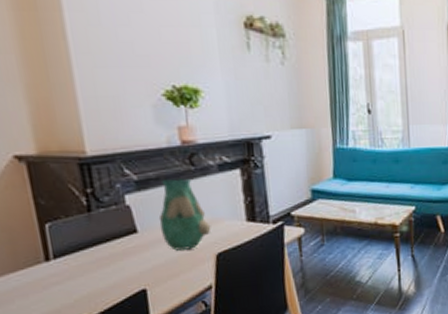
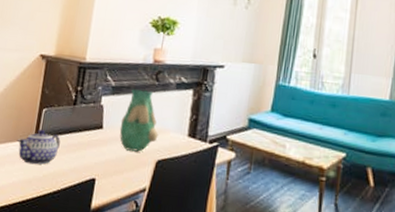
teapot: none [20,248,86,293] -> present [16,129,61,165]

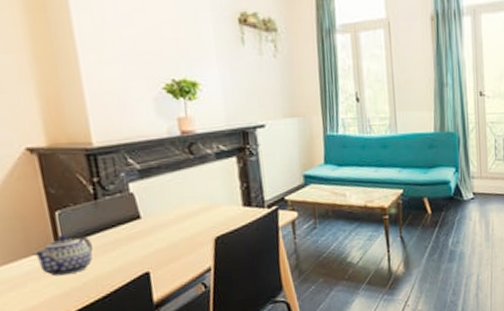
vase: present [119,89,159,152] -> none [160,166,210,235]

